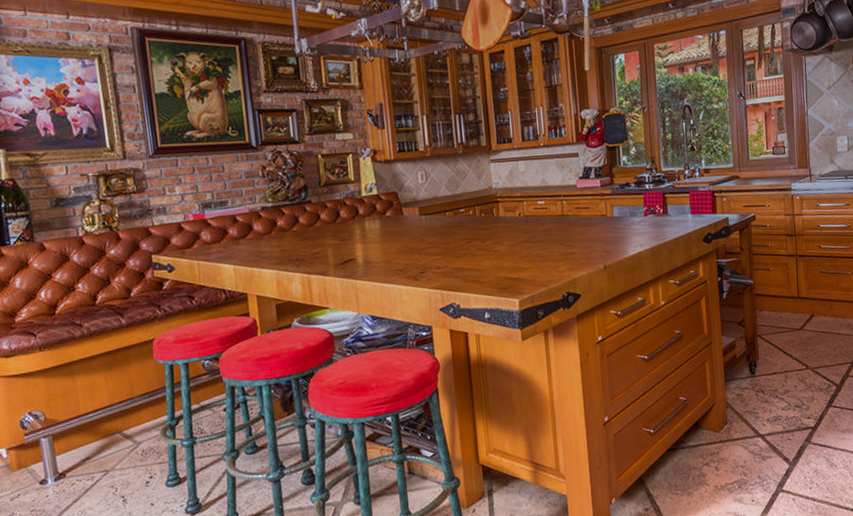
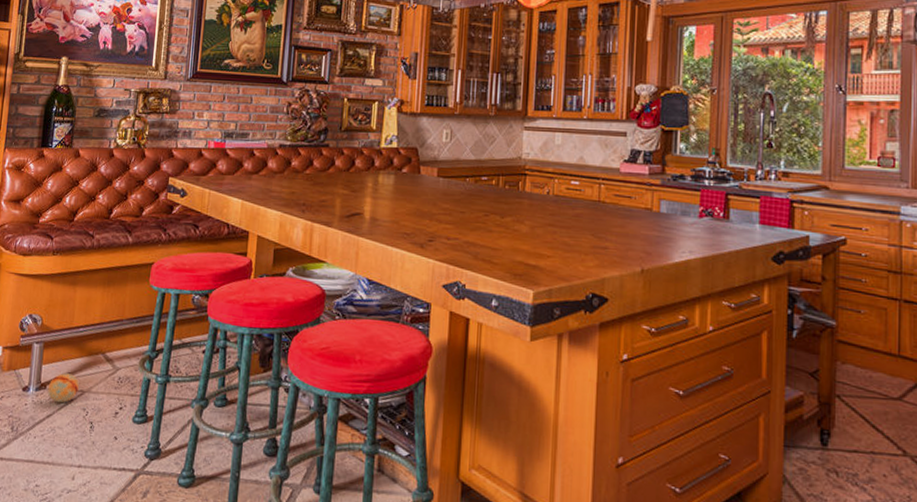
ball: none [67,458,102,487] -> present [47,373,79,403]

